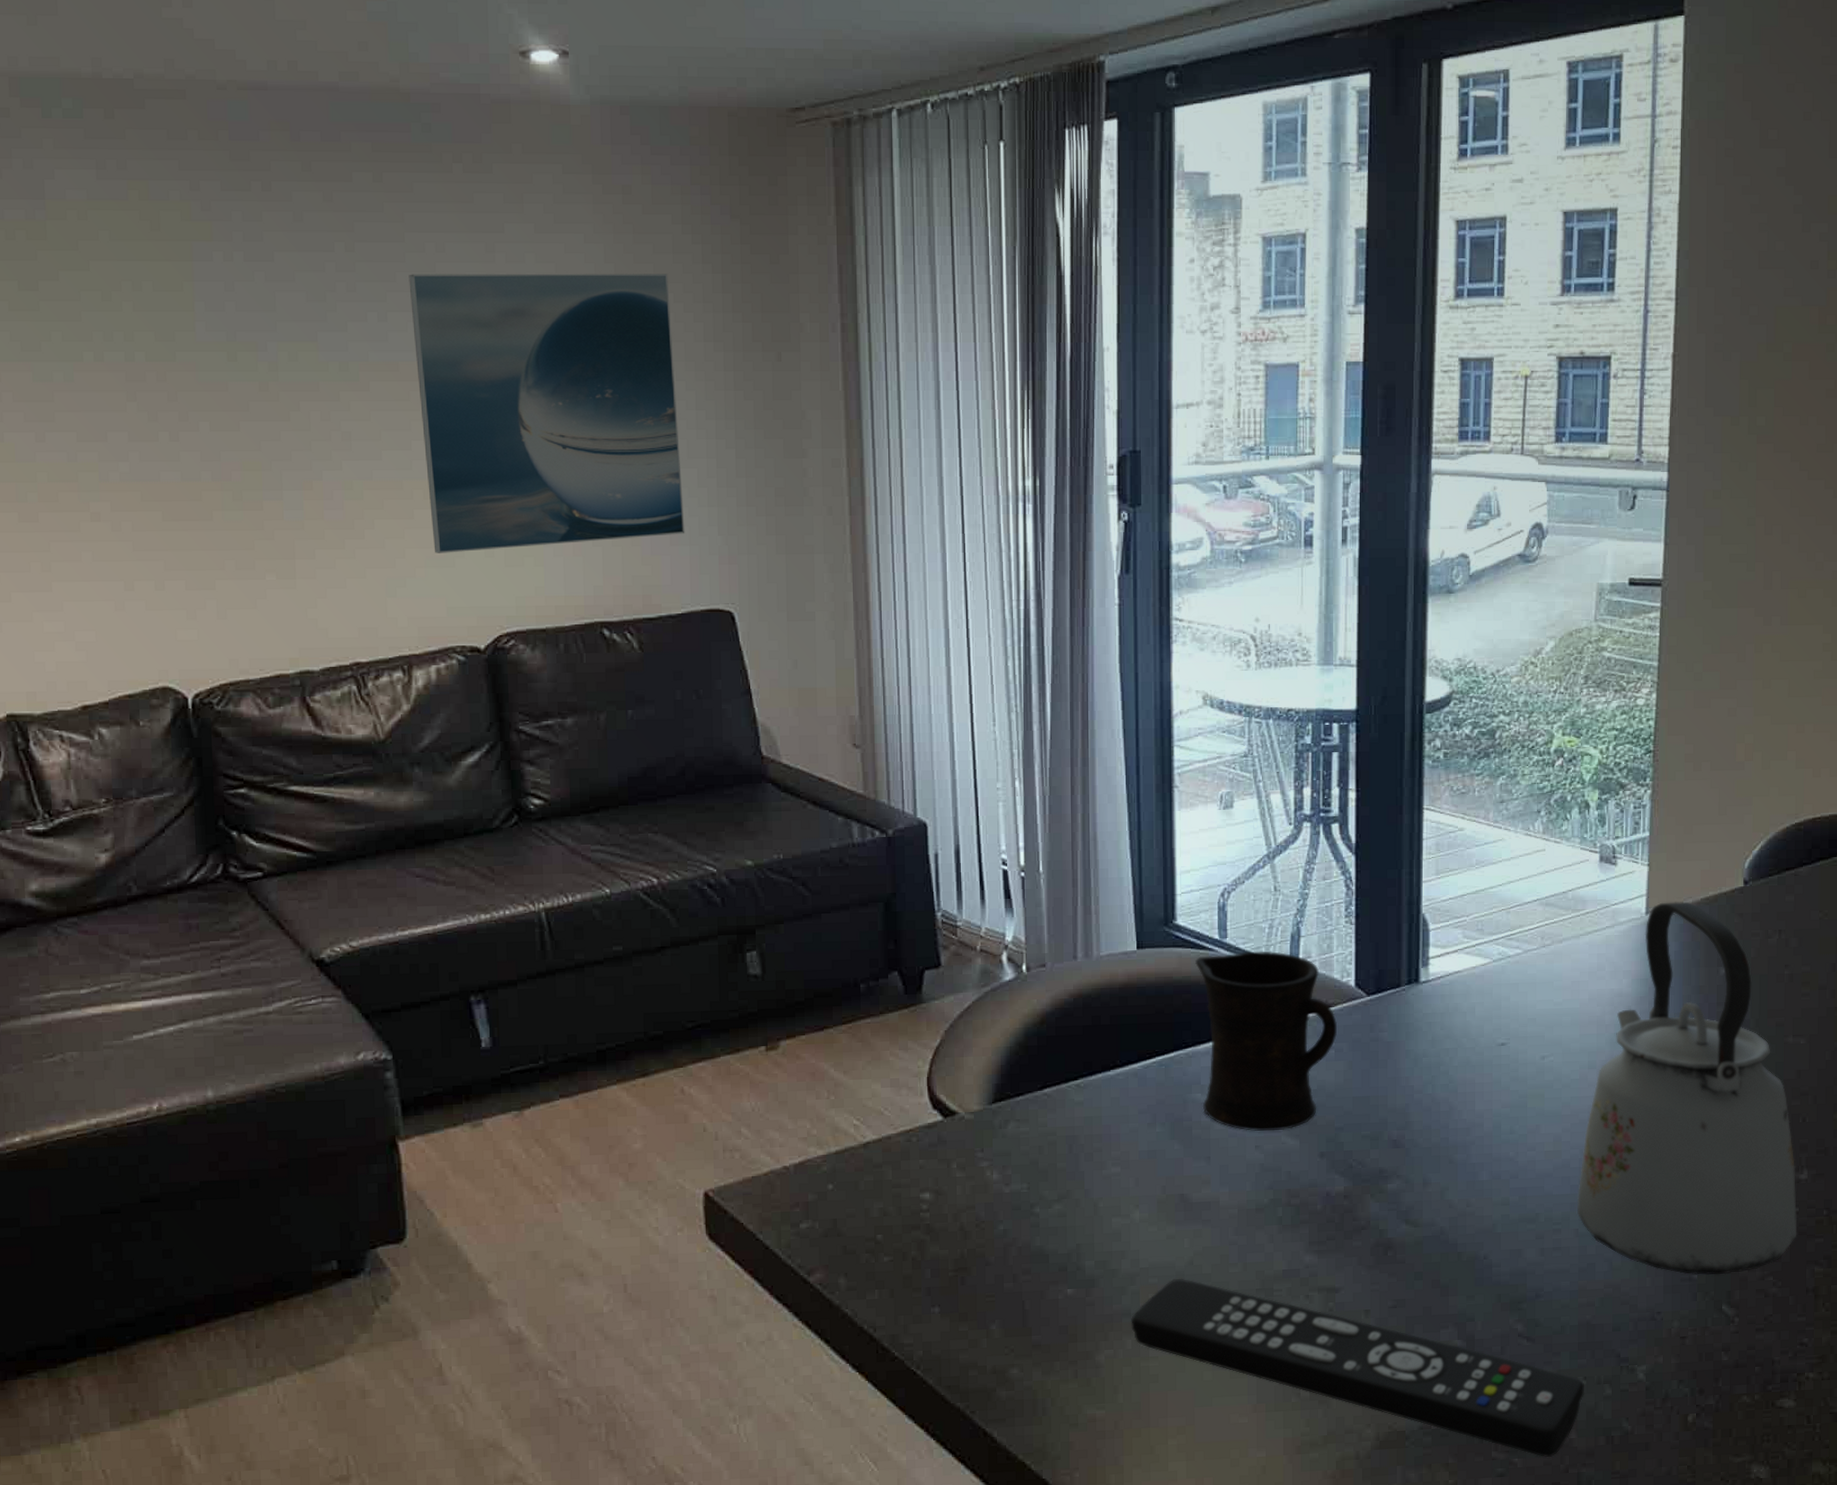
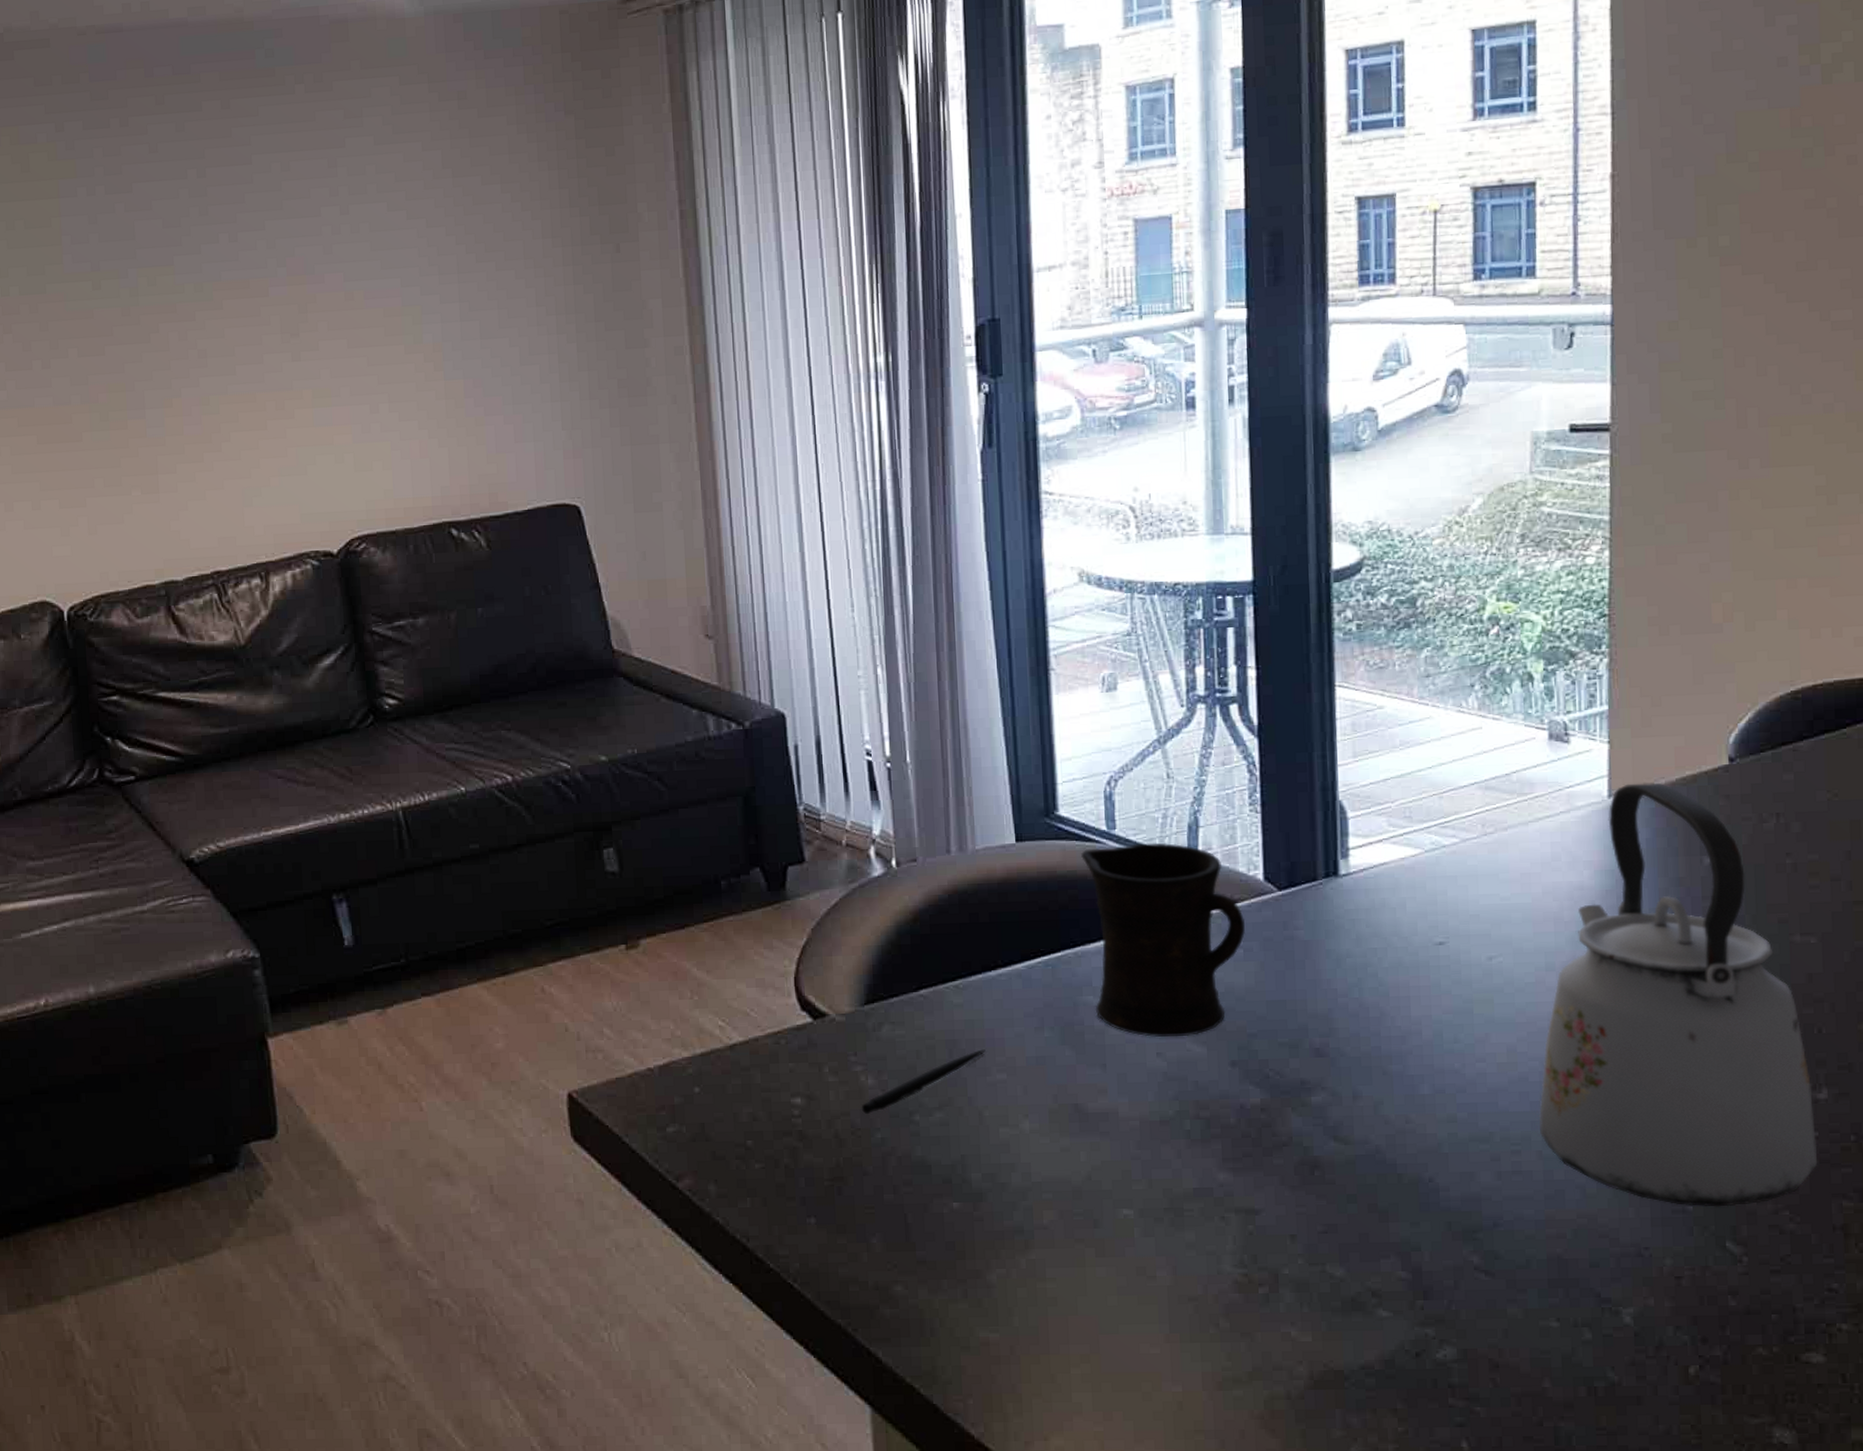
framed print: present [408,273,685,553] -> none [256,174,529,462]
pen: none [985,1144,1102,1208] -> present [861,1049,985,1115]
remote control: present [1131,1278,1585,1457] -> none [1024,1194,1559,1407]

